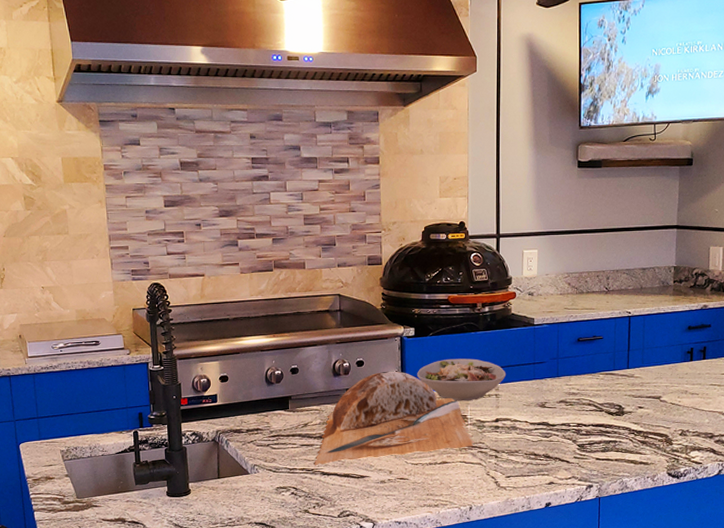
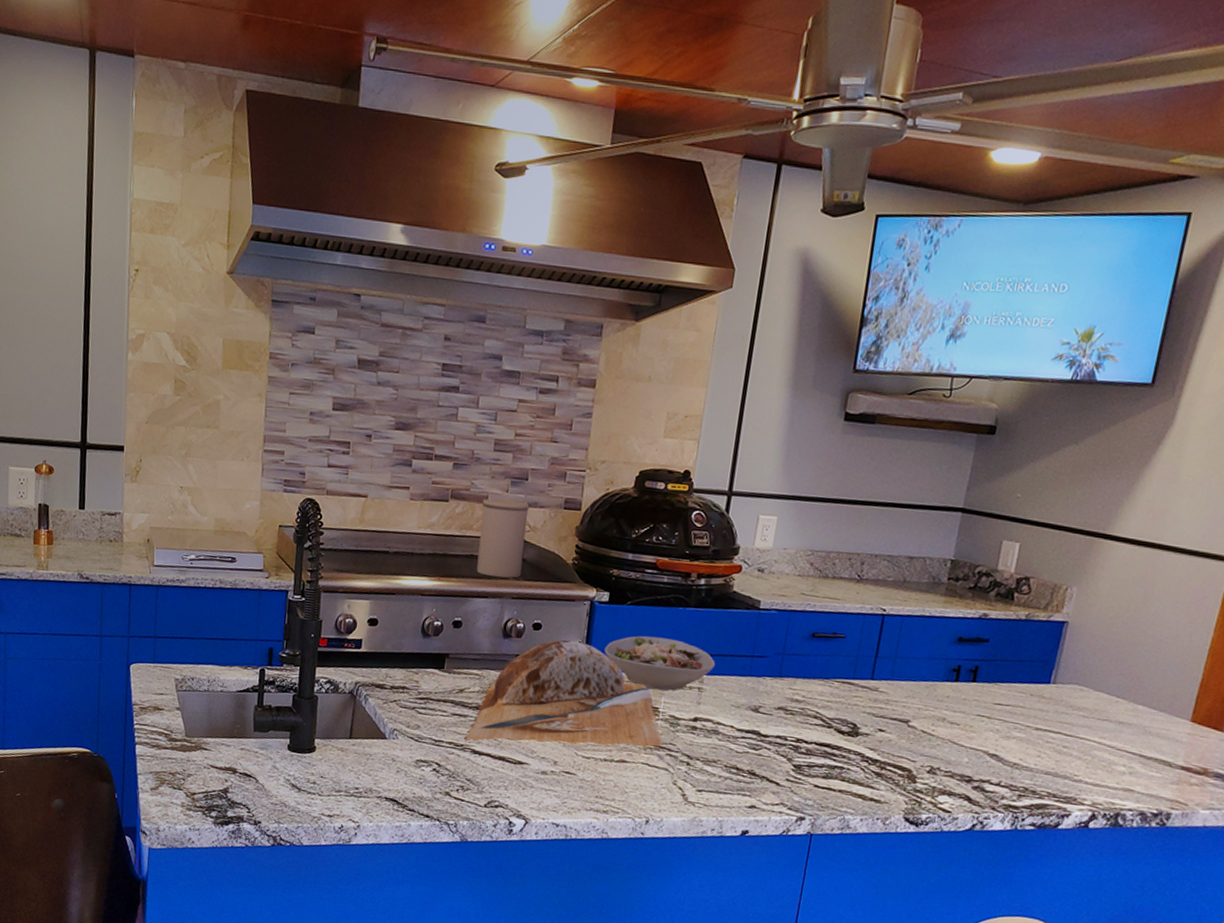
canister: none [300,263,341,328] -> present [476,498,530,578]

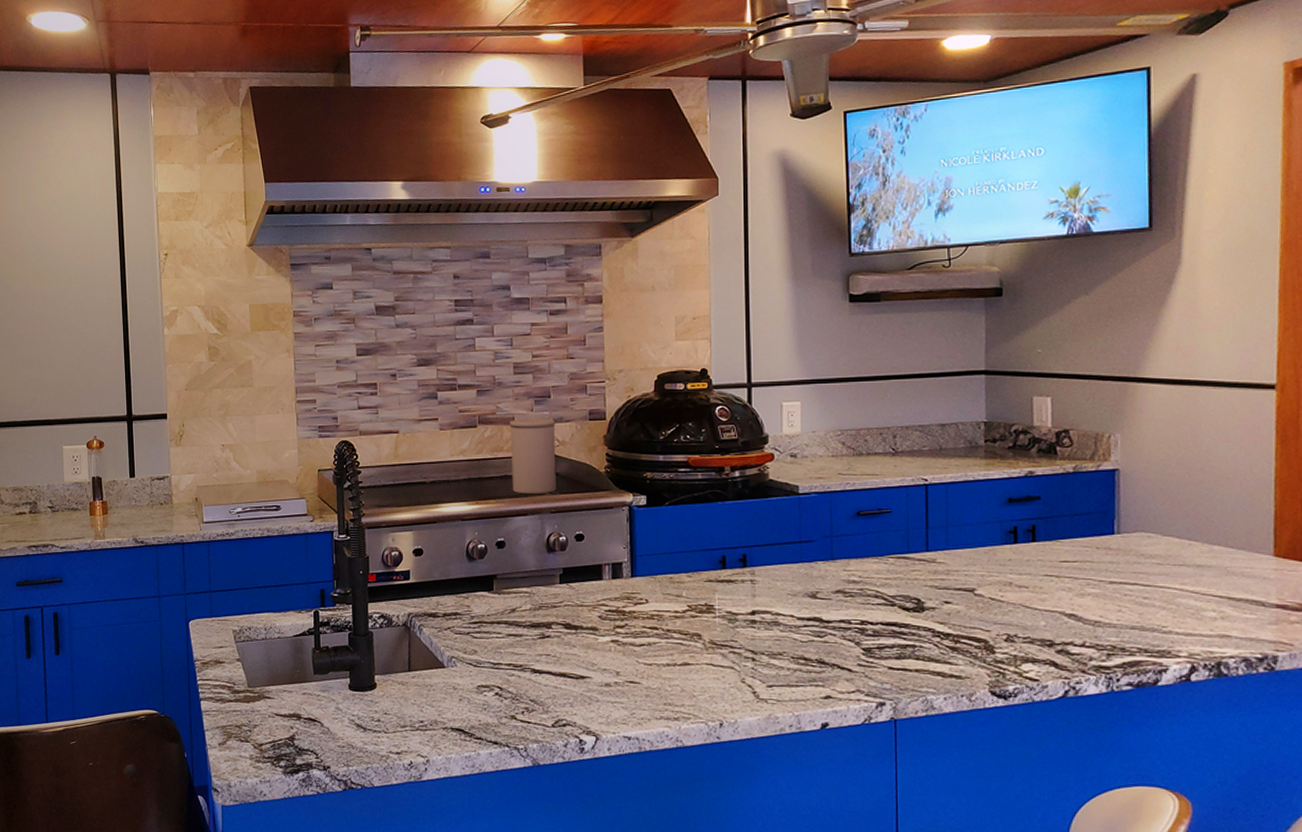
chopping board: present [463,640,664,747] -> none [521,547,725,661]
salad: present [604,635,716,692] -> none [650,534,764,588]

